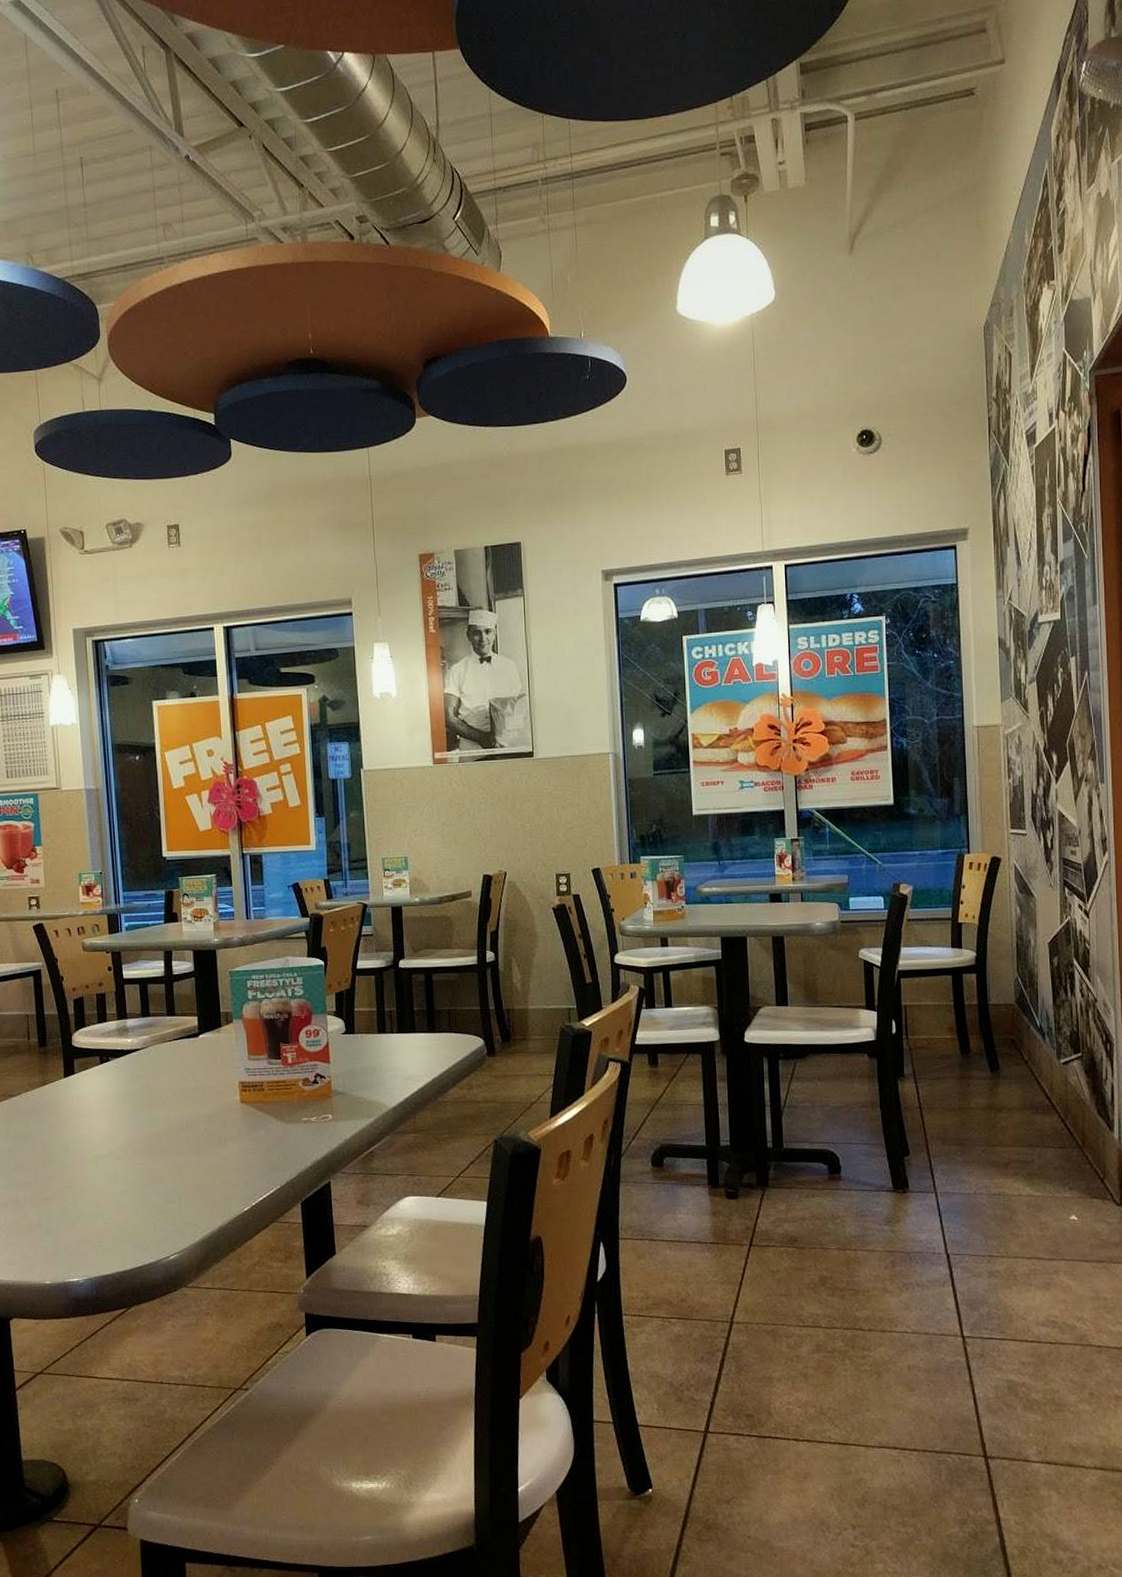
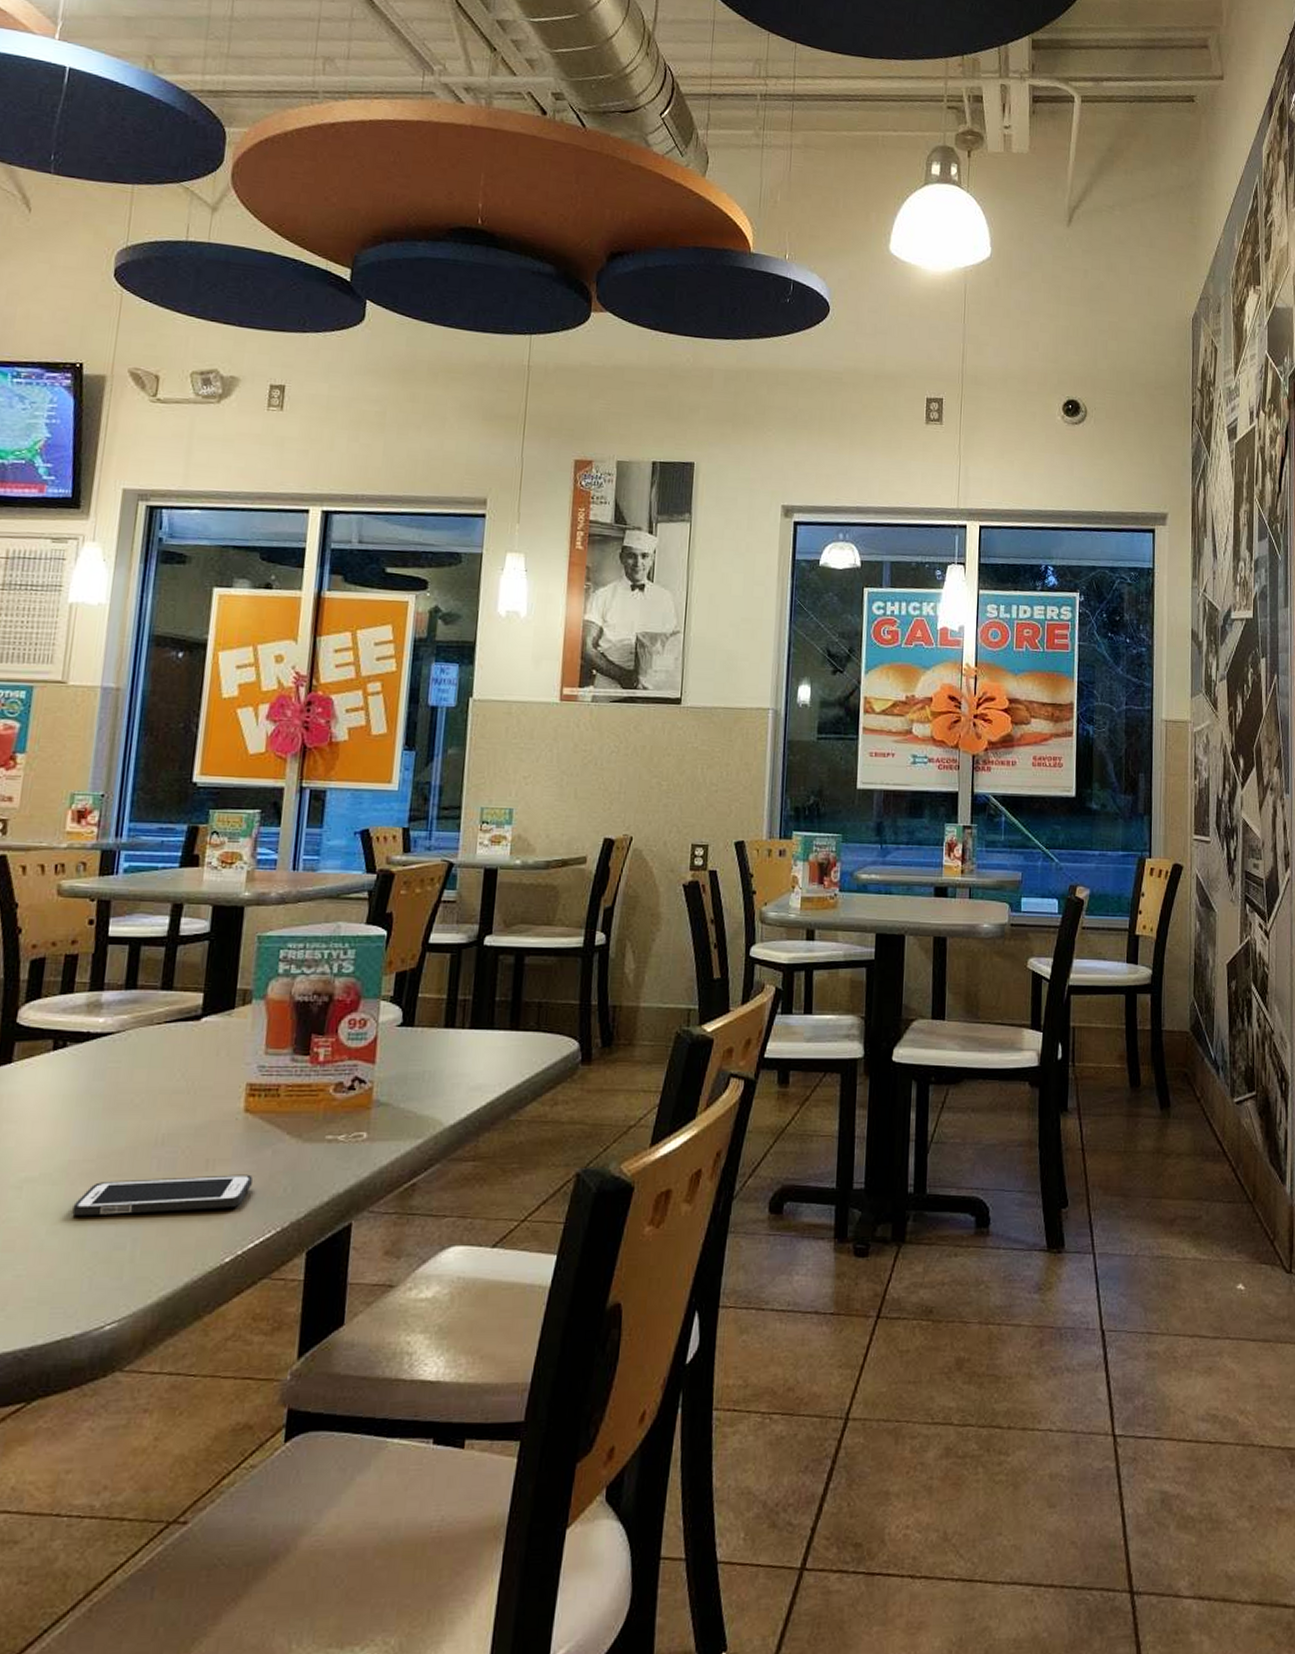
cell phone: none [134,1148,254,1181] -> present [72,1174,253,1217]

